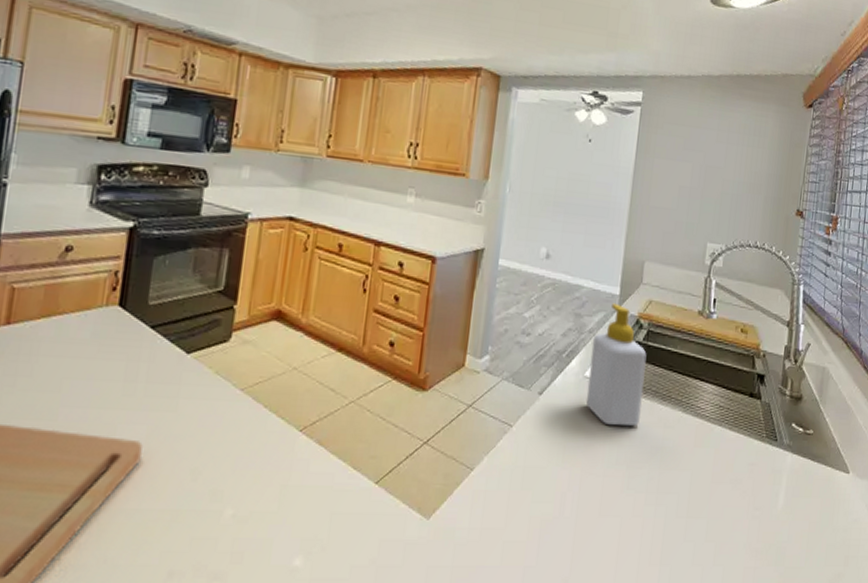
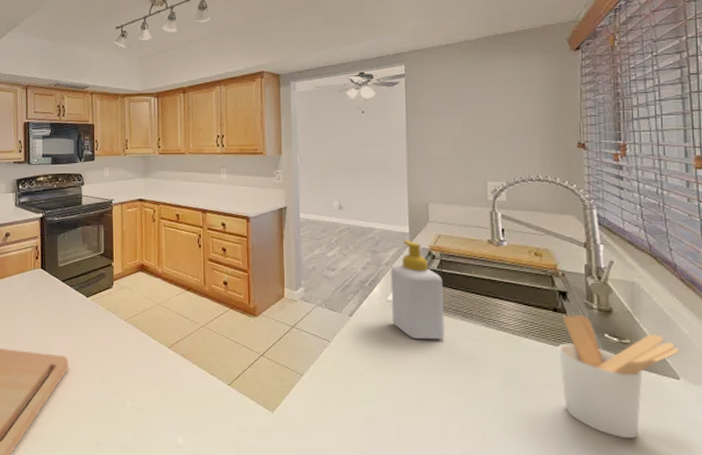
utensil holder: none [746,401,854,538] -> present [557,315,680,438]

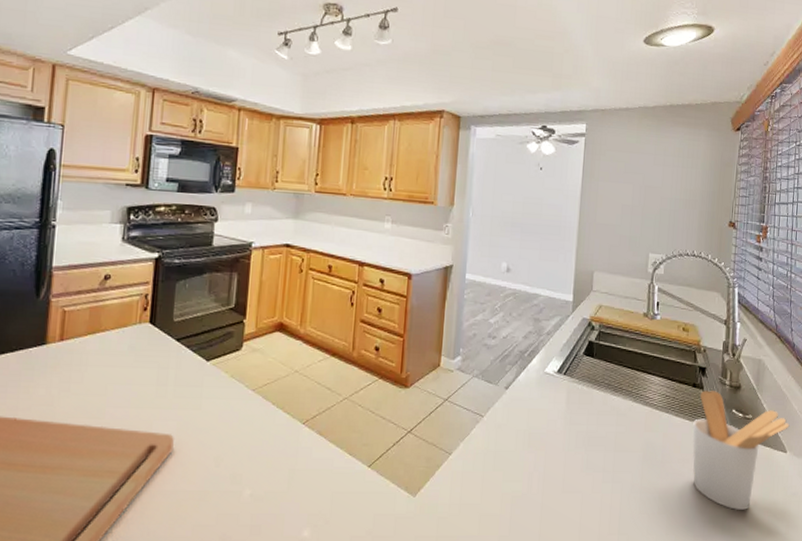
soap bottle: present [390,240,445,340] -> none [546,308,599,415]

